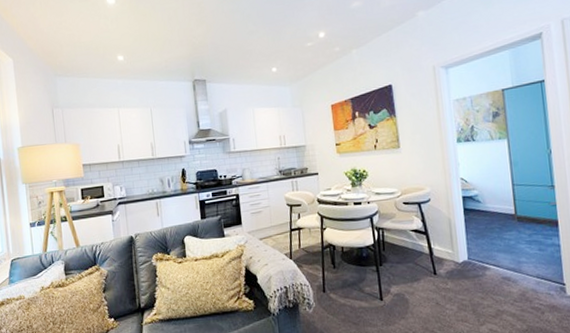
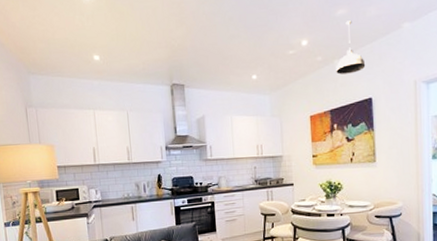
pendant lamp: none [354,12,384,64] -> present [336,20,366,74]

